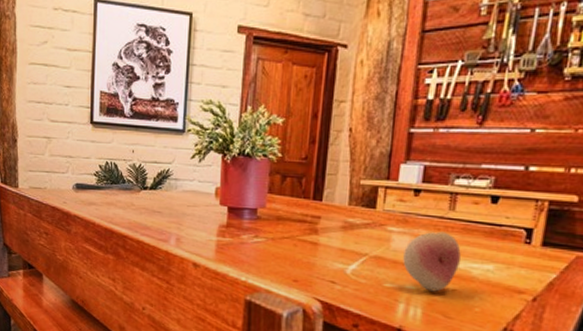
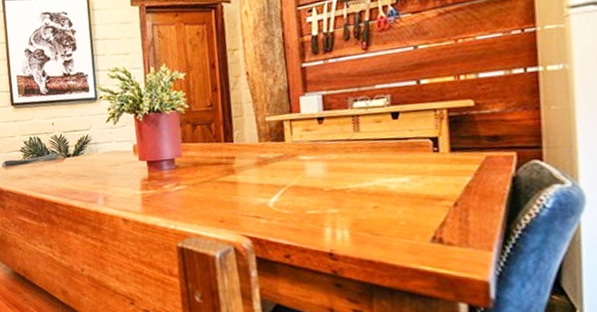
fruit: present [403,231,461,292] -> none [319,153,376,212]

